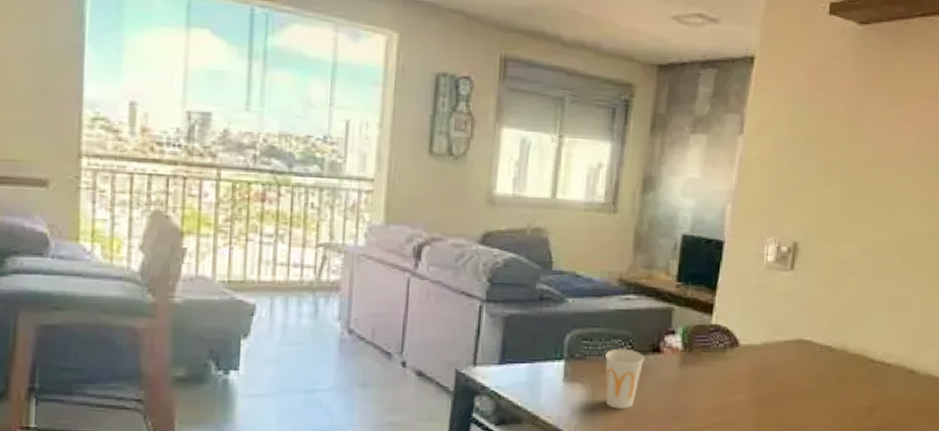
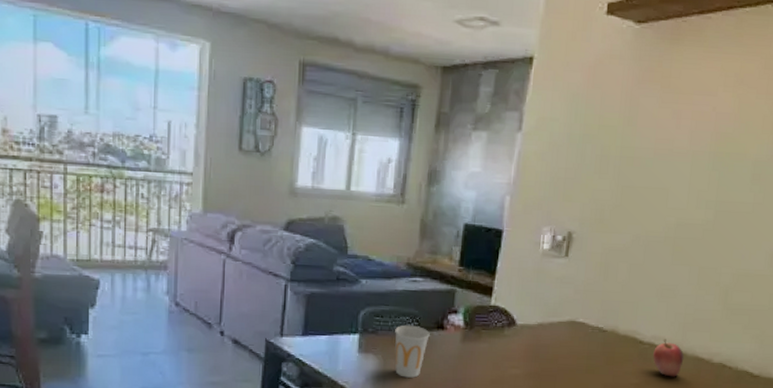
fruit: none [884,356,917,398] -> present [653,339,684,377]

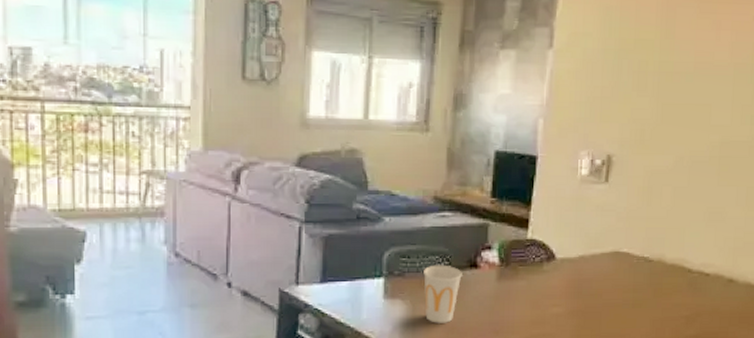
fruit: present [653,339,684,377] -> none [703,266,736,307]

